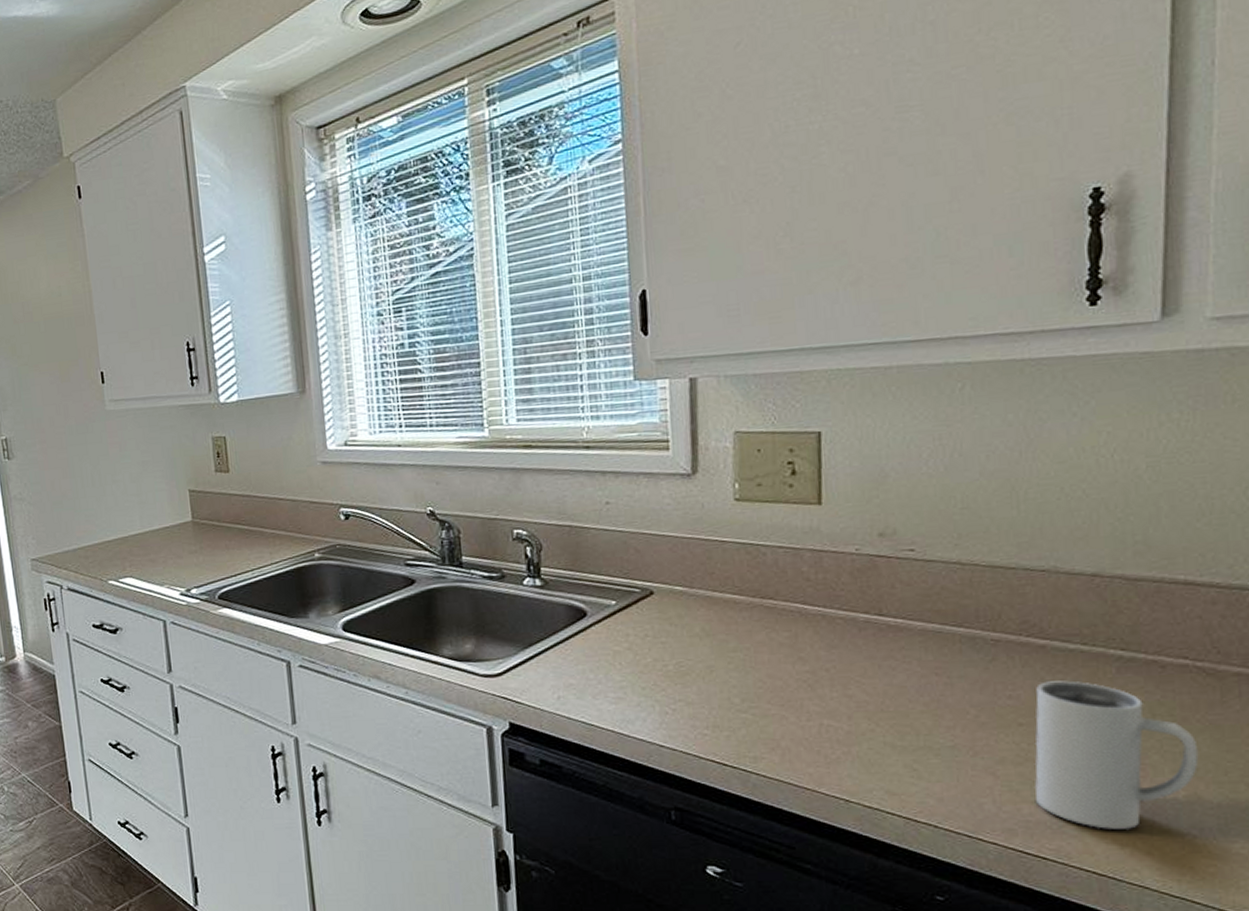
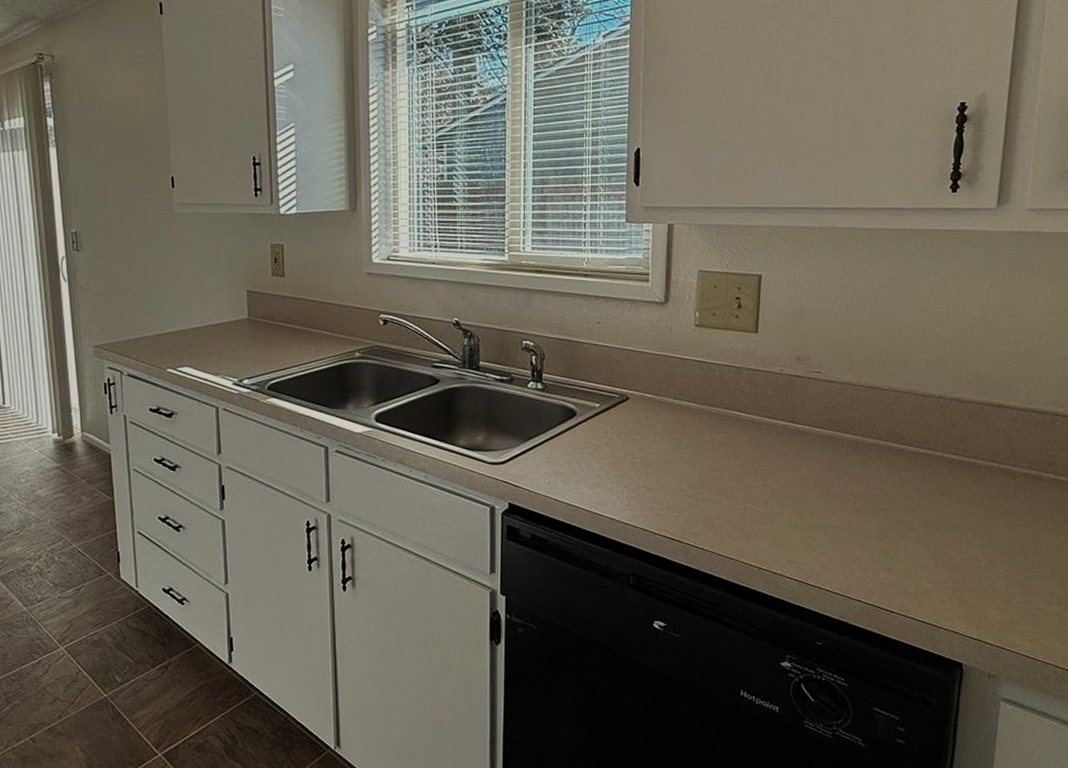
mug: present [1034,680,1199,829] -> none [890,477,997,589]

